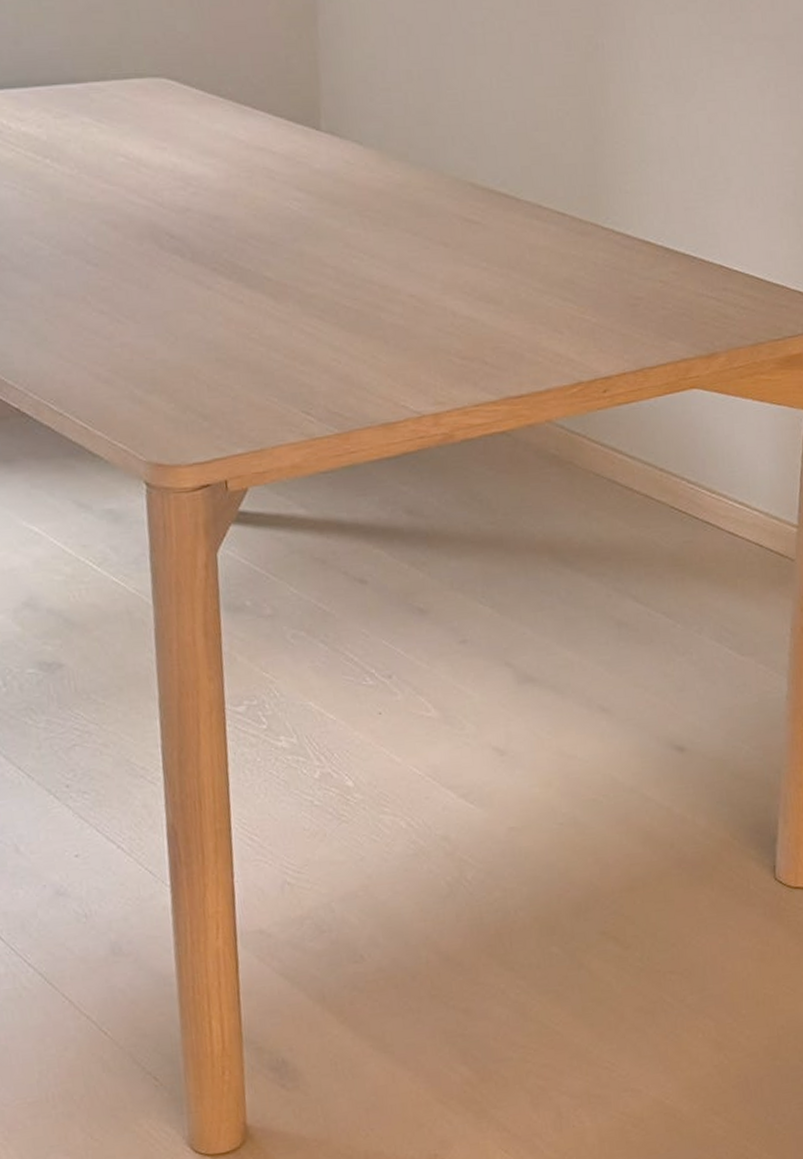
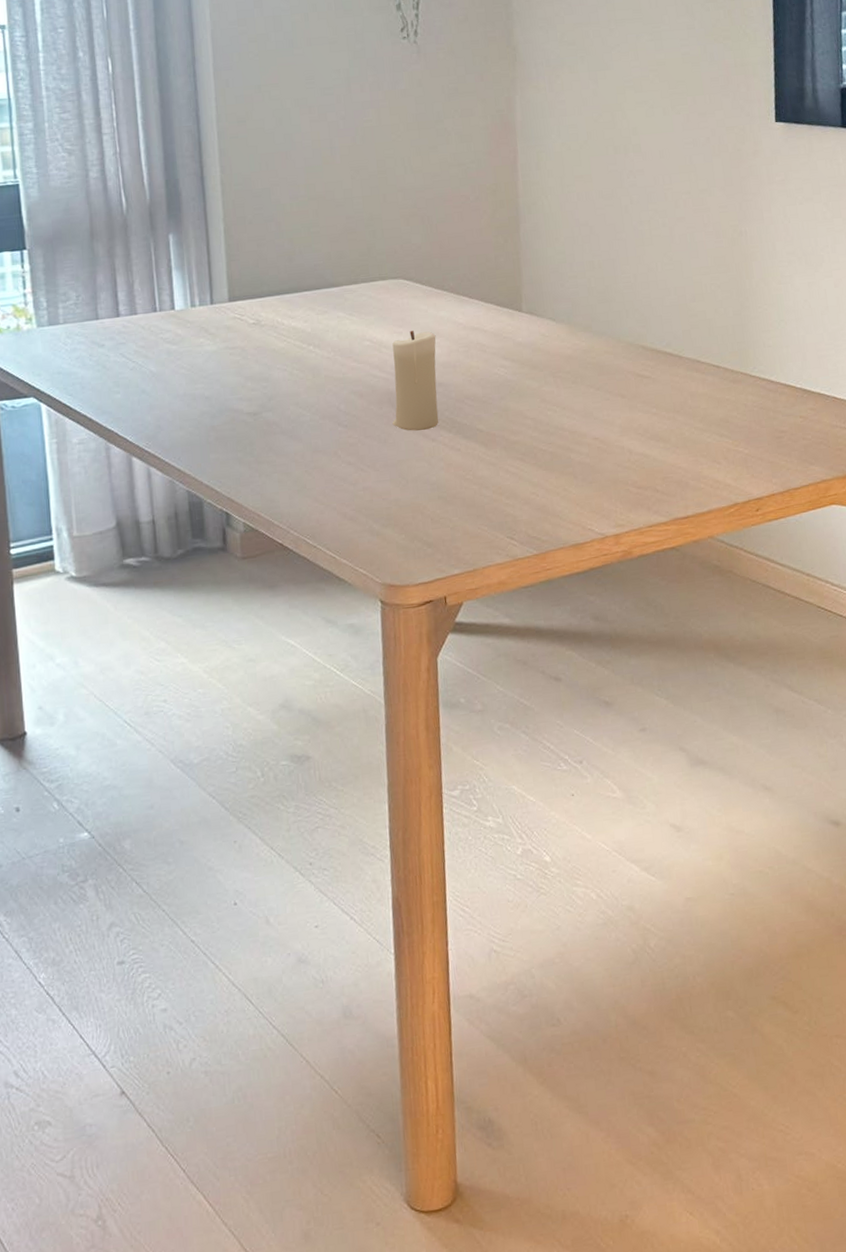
candle: none [154,147,216,275] -> present [392,331,439,431]

